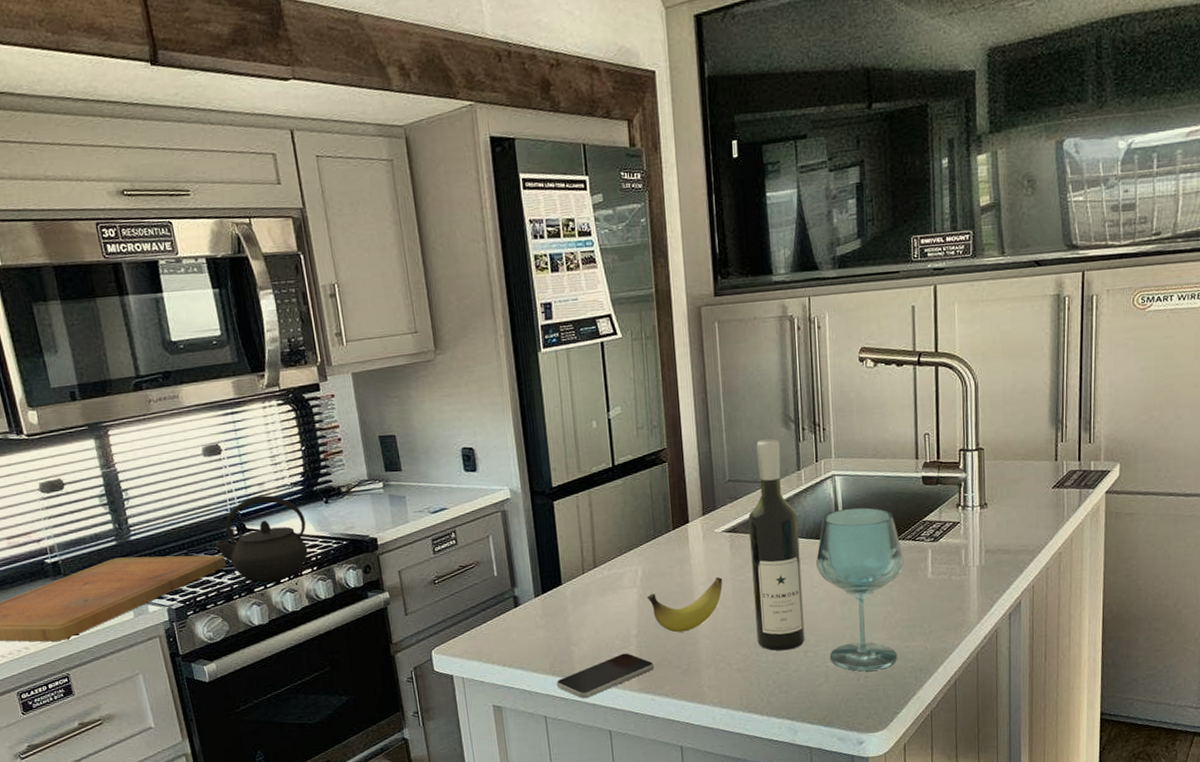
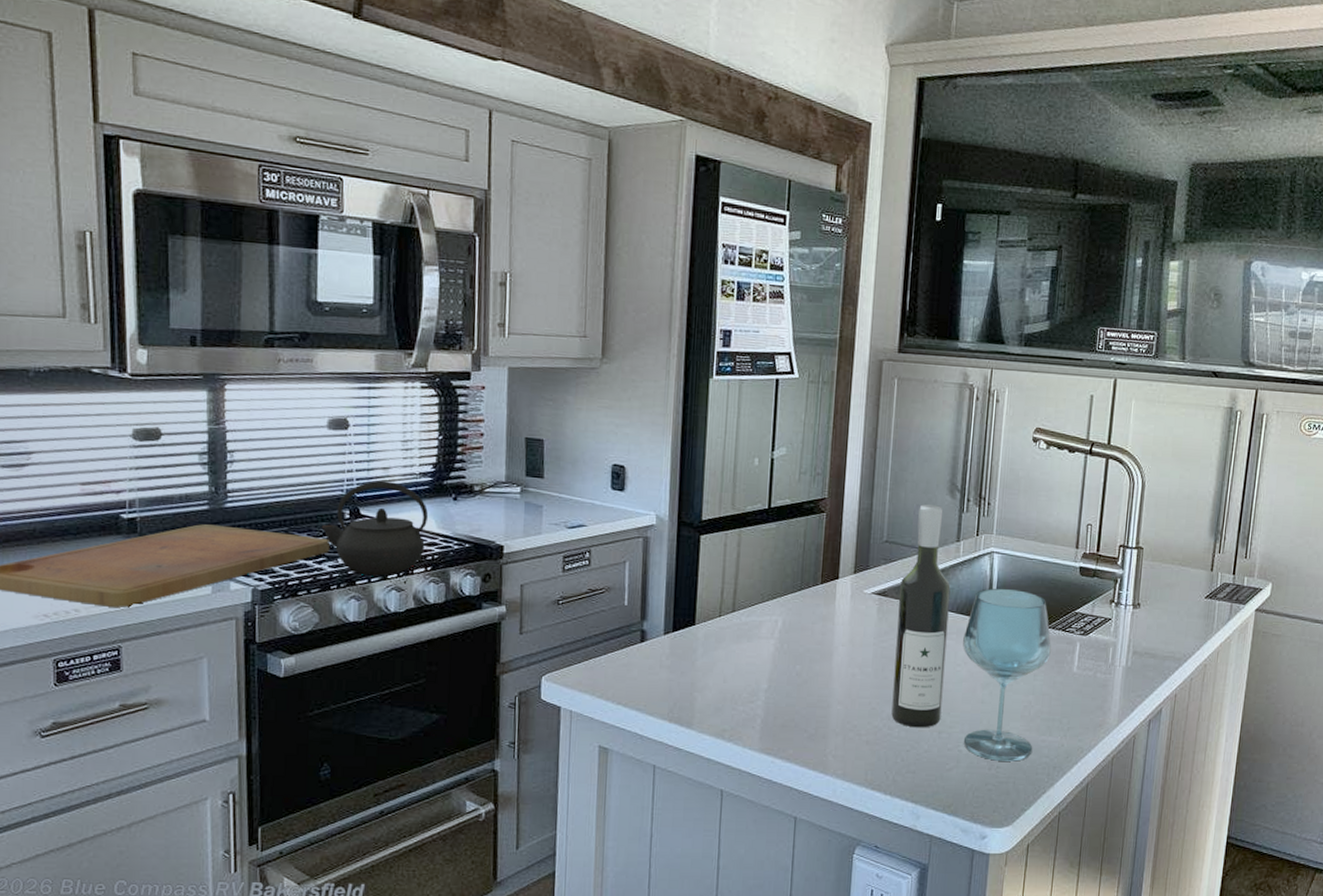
mobile phone: present [556,653,654,699] -> none [672,708,780,752]
banana: present [647,576,723,633] -> none [783,639,865,694]

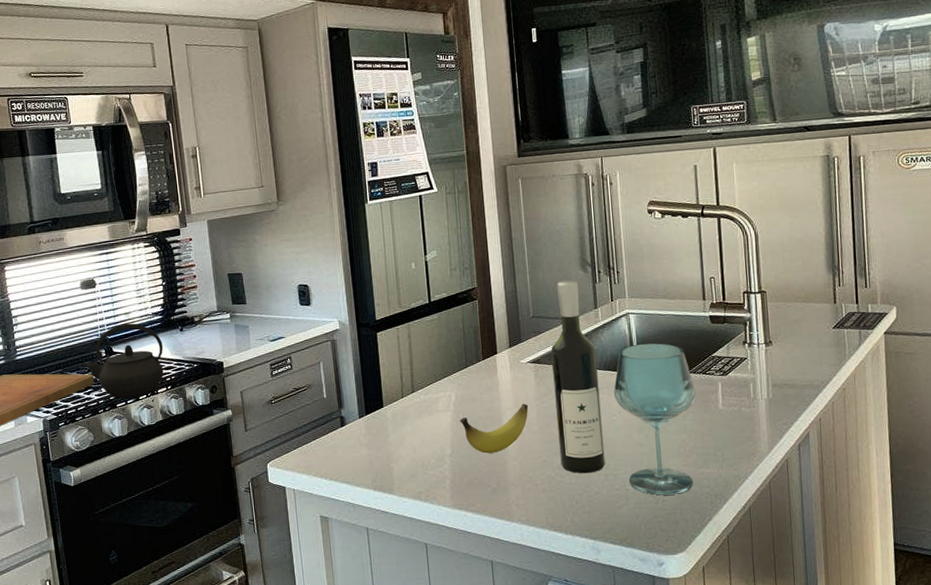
banana: none [783,639,865,694] -> present [460,403,529,454]

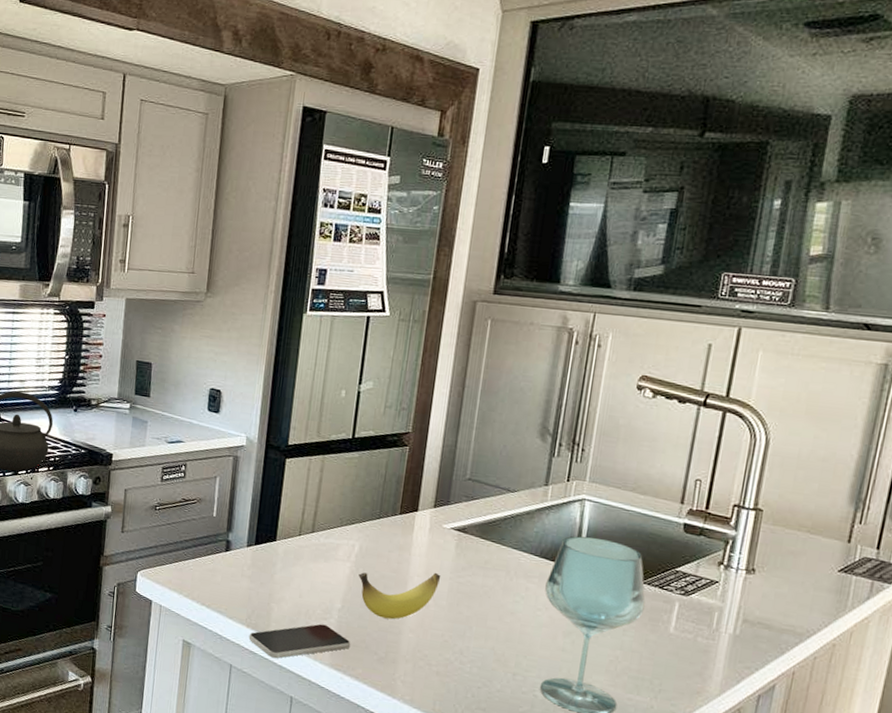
mobile phone: none [377,471,467,513] -> present [248,623,351,659]
bottle: present [551,280,606,474] -> none [464,445,536,668]

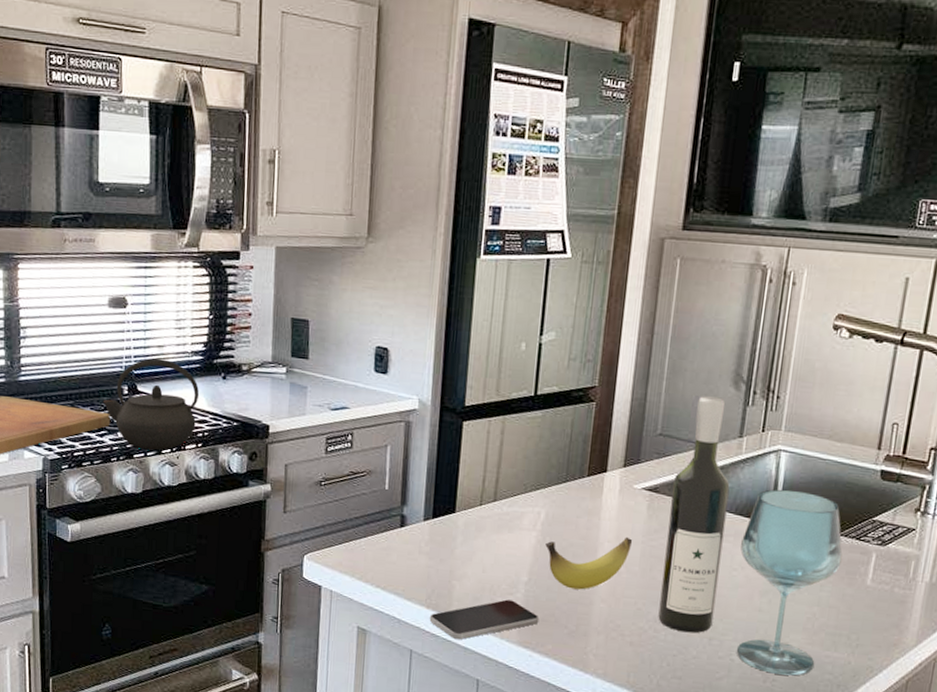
bottle: none [464,445,536,668] -> present [658,396,730,633]

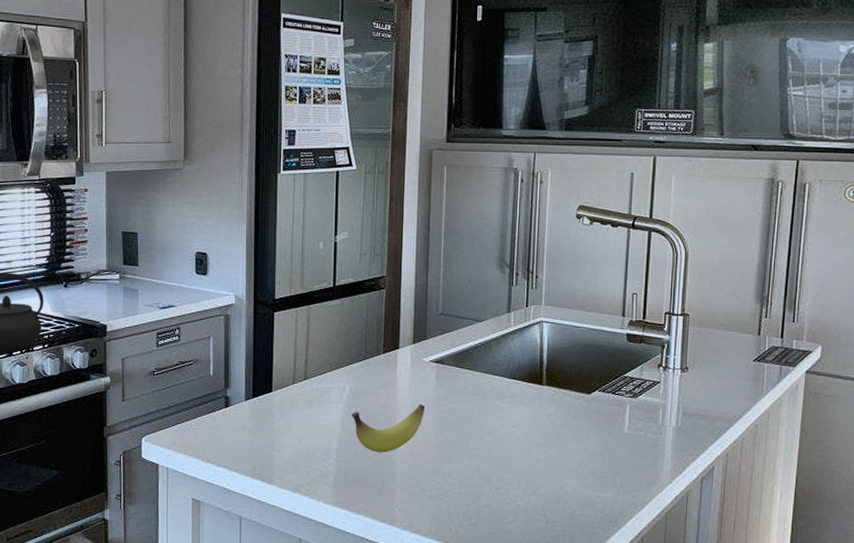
mobile phone: present [429,599,540,640] -> none [255,465,350,505]
bottle: present [658,396,730,633] -> none [452,279,503,484]
wine glass: present [736,489,843,676] -> none [516,354,602,516]

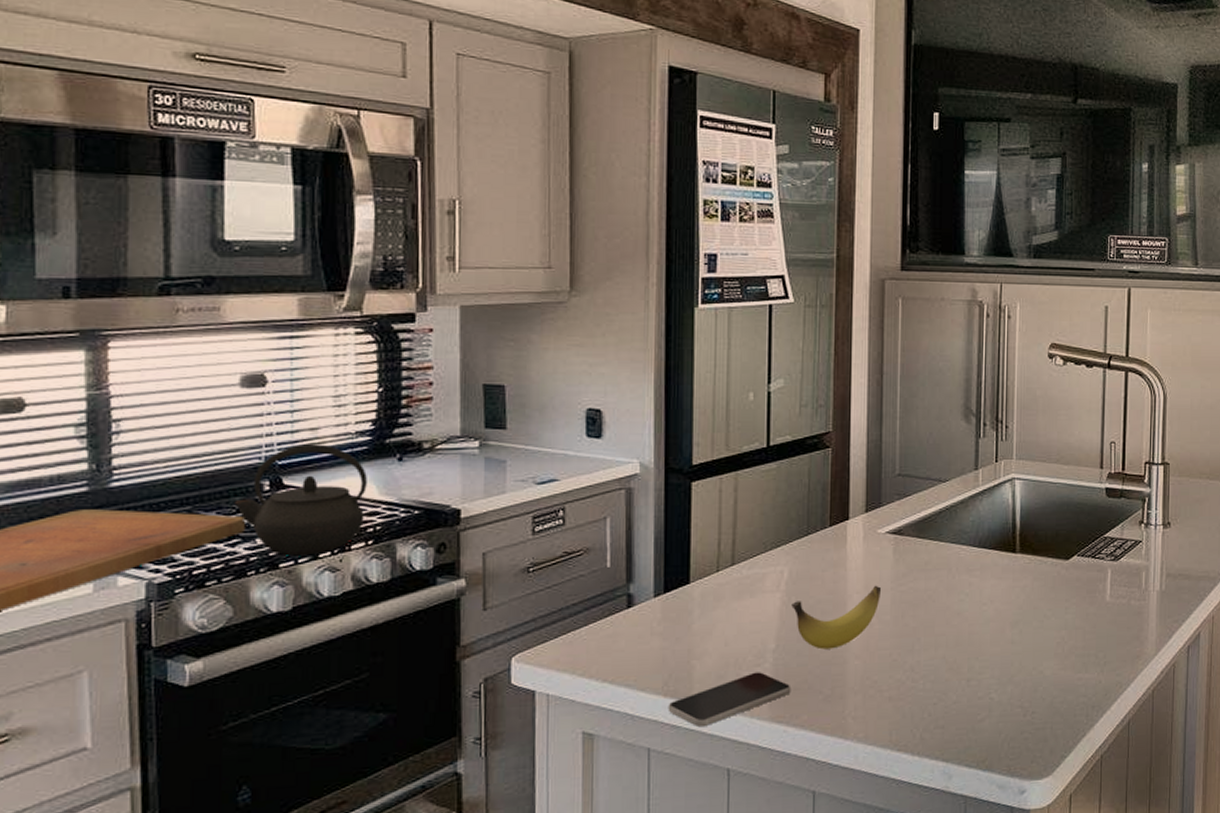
mobile phone: none [255,465,350,505] -> present [668,672,791,728]

